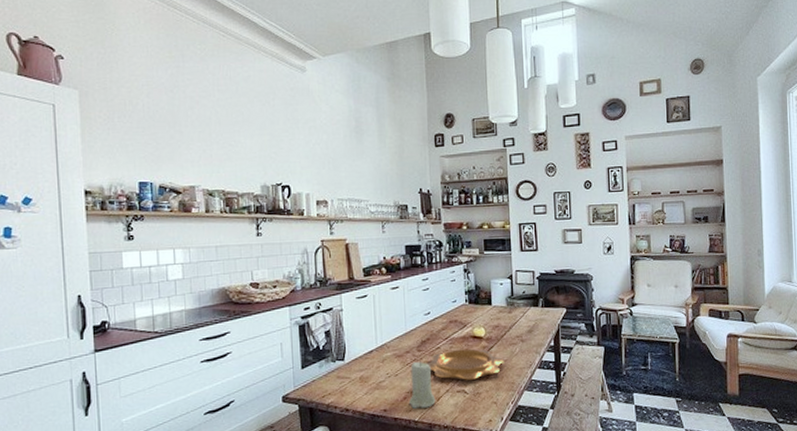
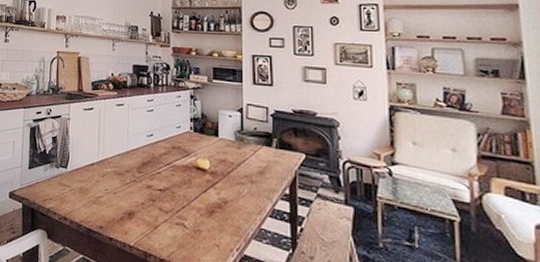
candle: present [408,361,436,409] -> none [124,183,153,235]
decorative bowl: present [428,348,504,380] -> none [147,177,230,215]

